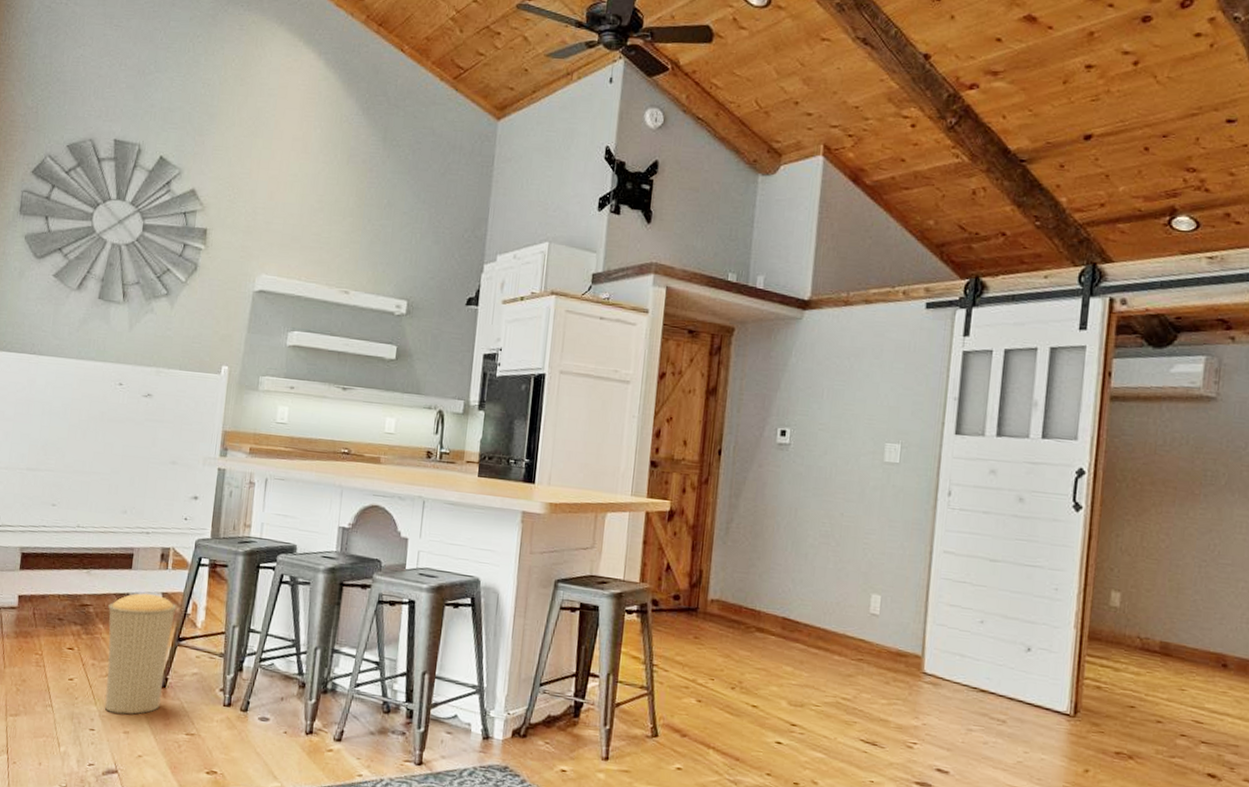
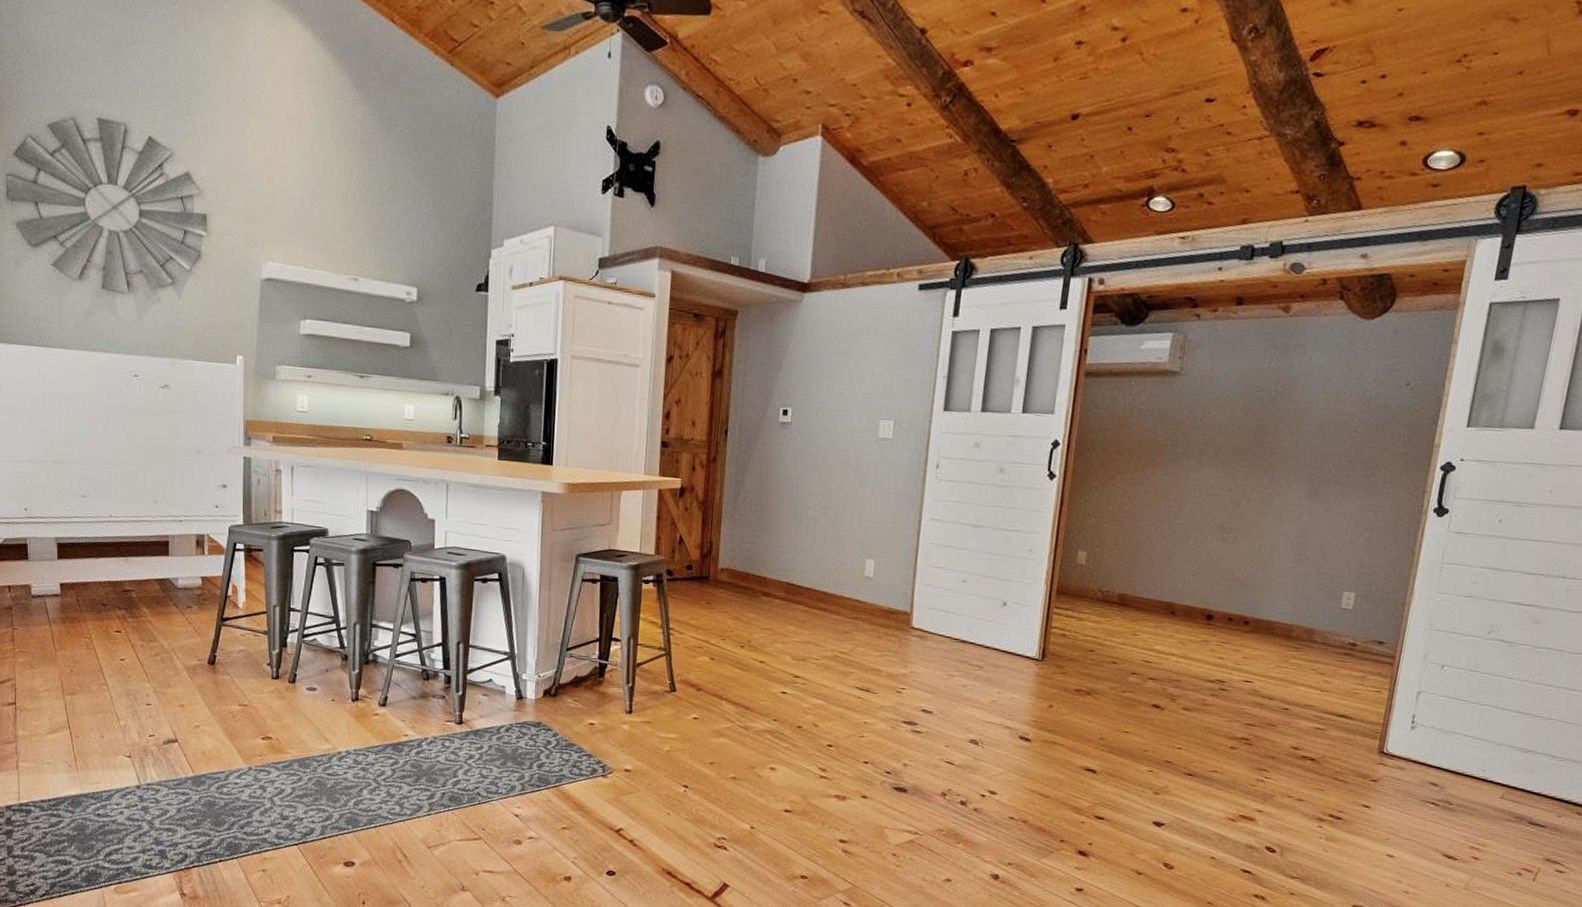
trash can: present [104,593,177,715] -> none [150,578,217,690]

